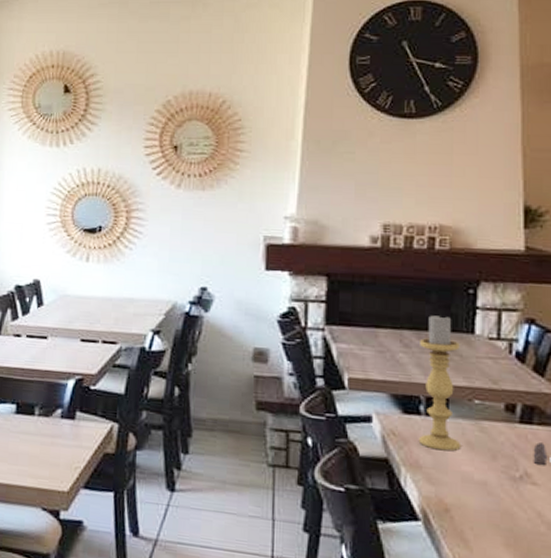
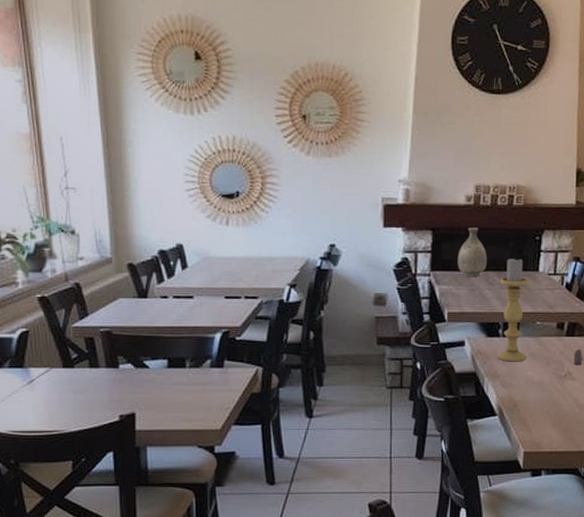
vase: none [360,274,400,335] -> present [457,227,487,276]

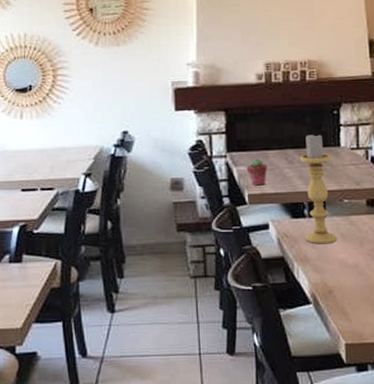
potted succulent: none [448,278,469,305] -> present [246,158,268,186]
vase: present [457,227,487,276] -> none [253,105,284,156]

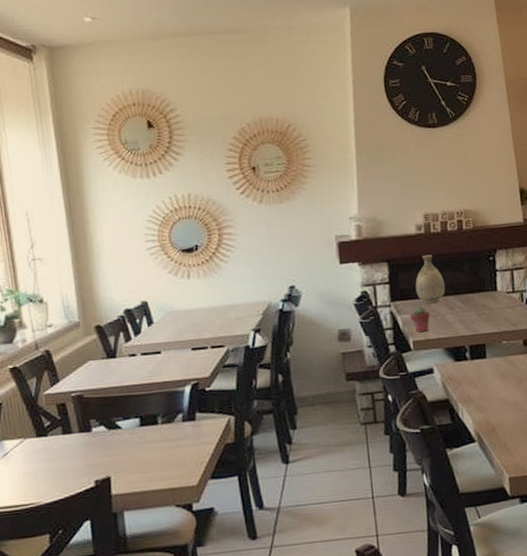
vase: none [253,105,284,156] -> present [415,254,445,303]
candle holder: present [300,132,337,244] -> none [460,278,498,385]

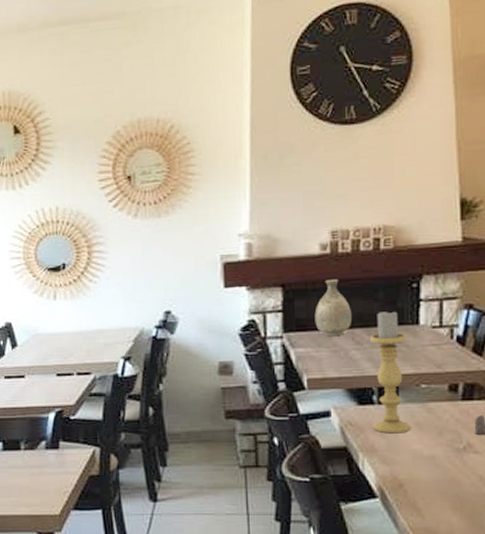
potted succulent: present [410,306,430,333] -> none [306,339,331,370]
candle holder: none [460,278,498,385] -> present [370,309,411,434]

